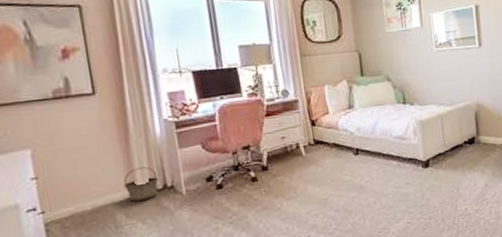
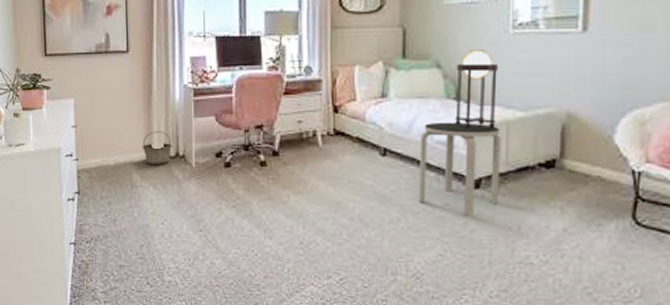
side table: none [382,119,443,189] -> present [418,122,501,215]
table lamp: none [401,64,434,124] -> present [455,50,498,129]

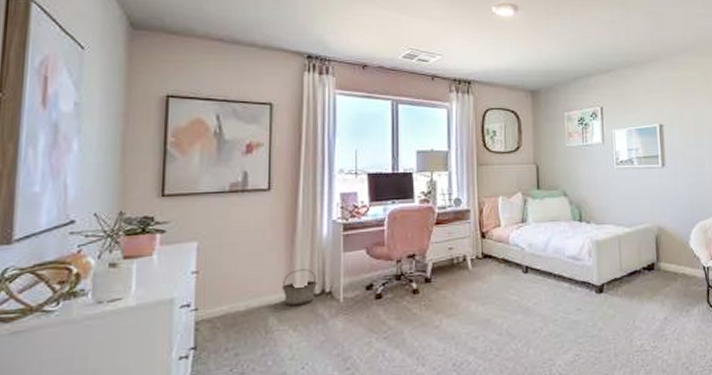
side table: present [418,122,501,215] -> none [555,239,618,317]
table lamp: present [455,50,498,129] -> none [579,181,611,244]

